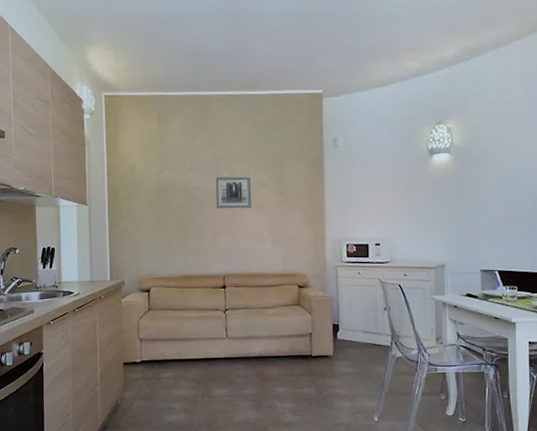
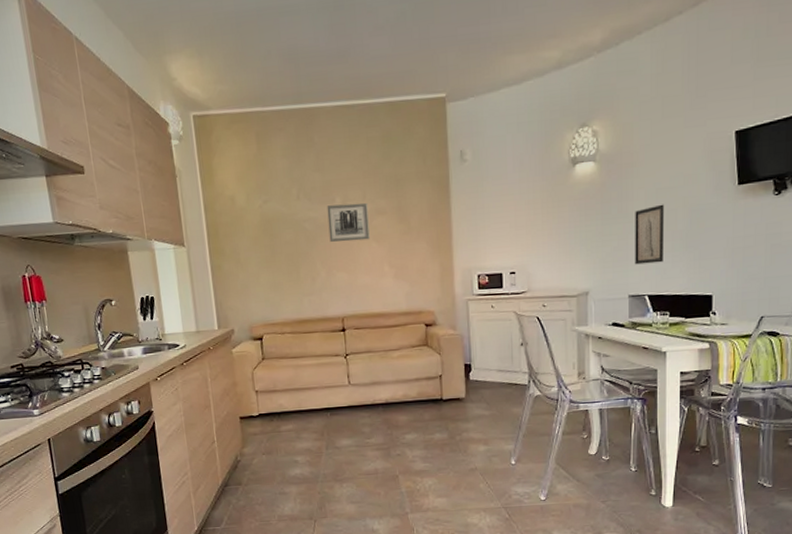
wall art: none [485,192,511,243] -> present [635,204,664,265]

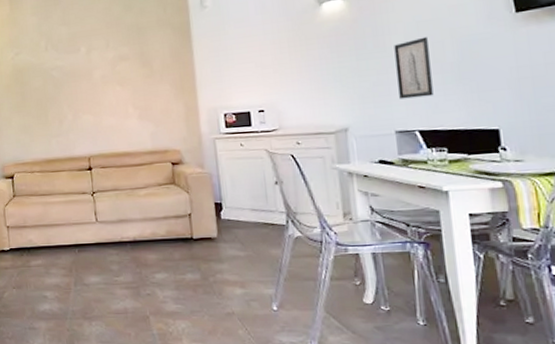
wall art: present [327,202,370,242] -> none [72,50,114,87]

